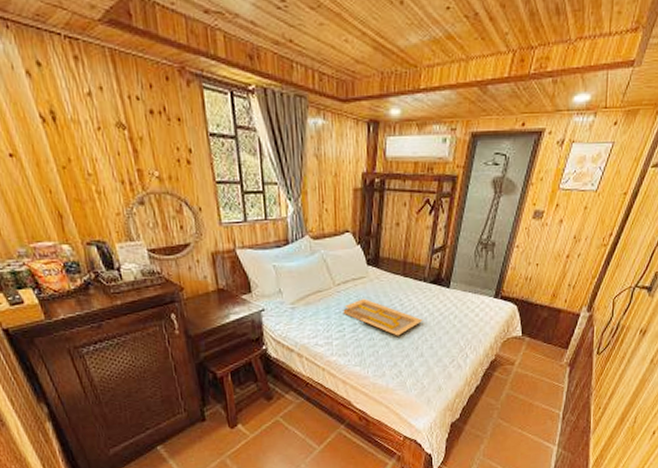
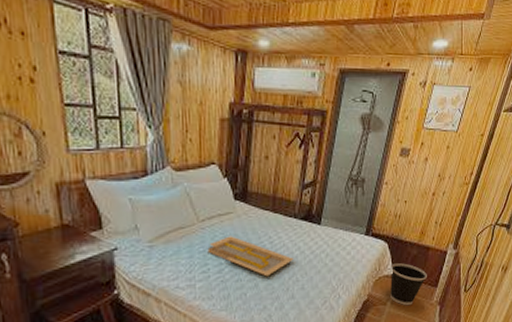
wastebasket: none [518,325,557,367] -> present [390,263,427,306]

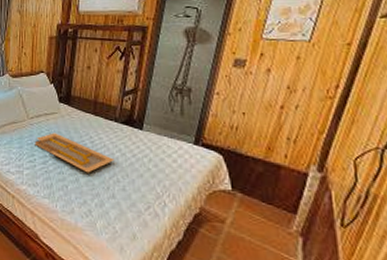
wastebasket: present [390,263,427,306] -> none [228,179,280,230]

